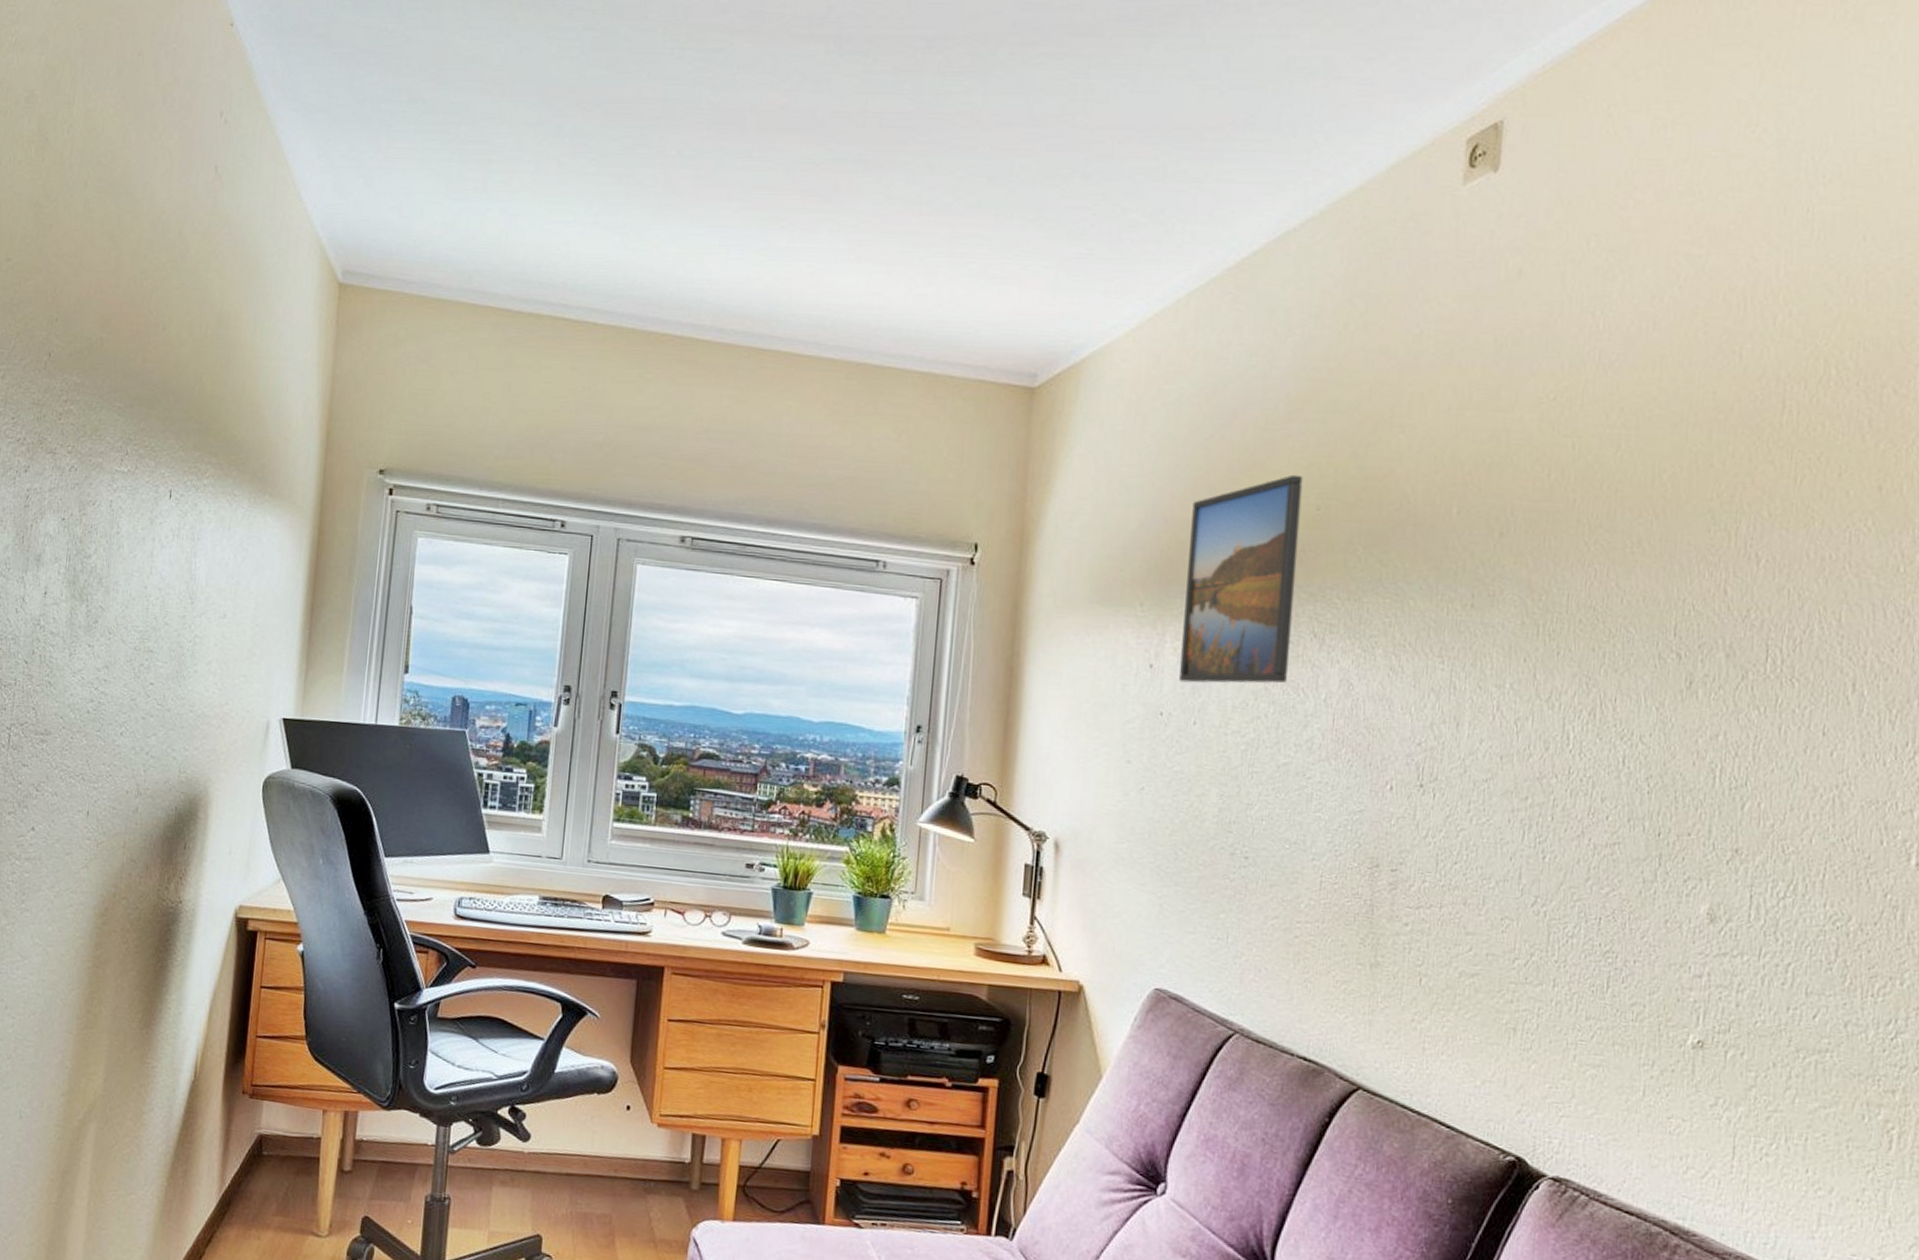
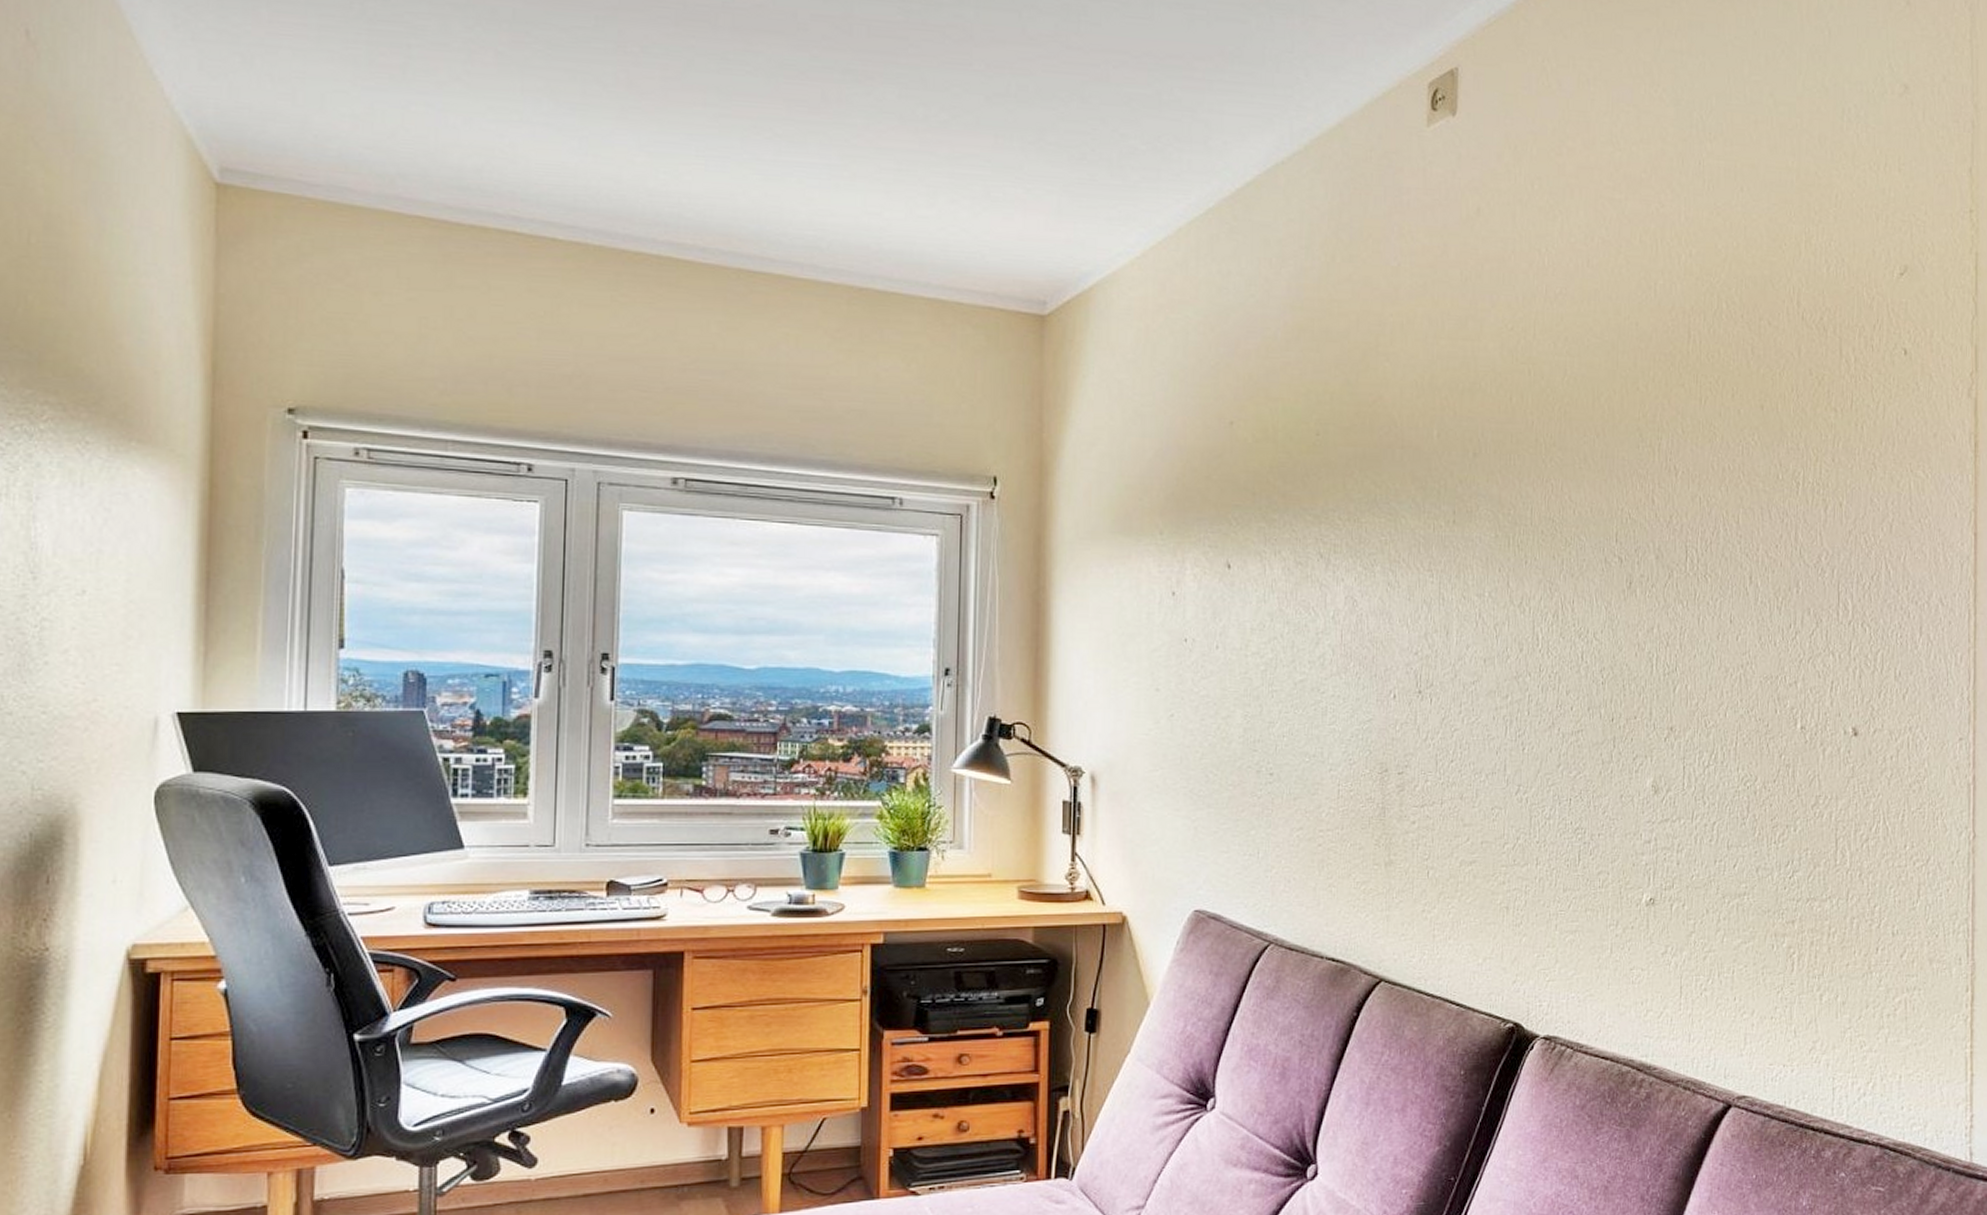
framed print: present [1179,474,1304,684] -> none [1201,401,1303,608]

